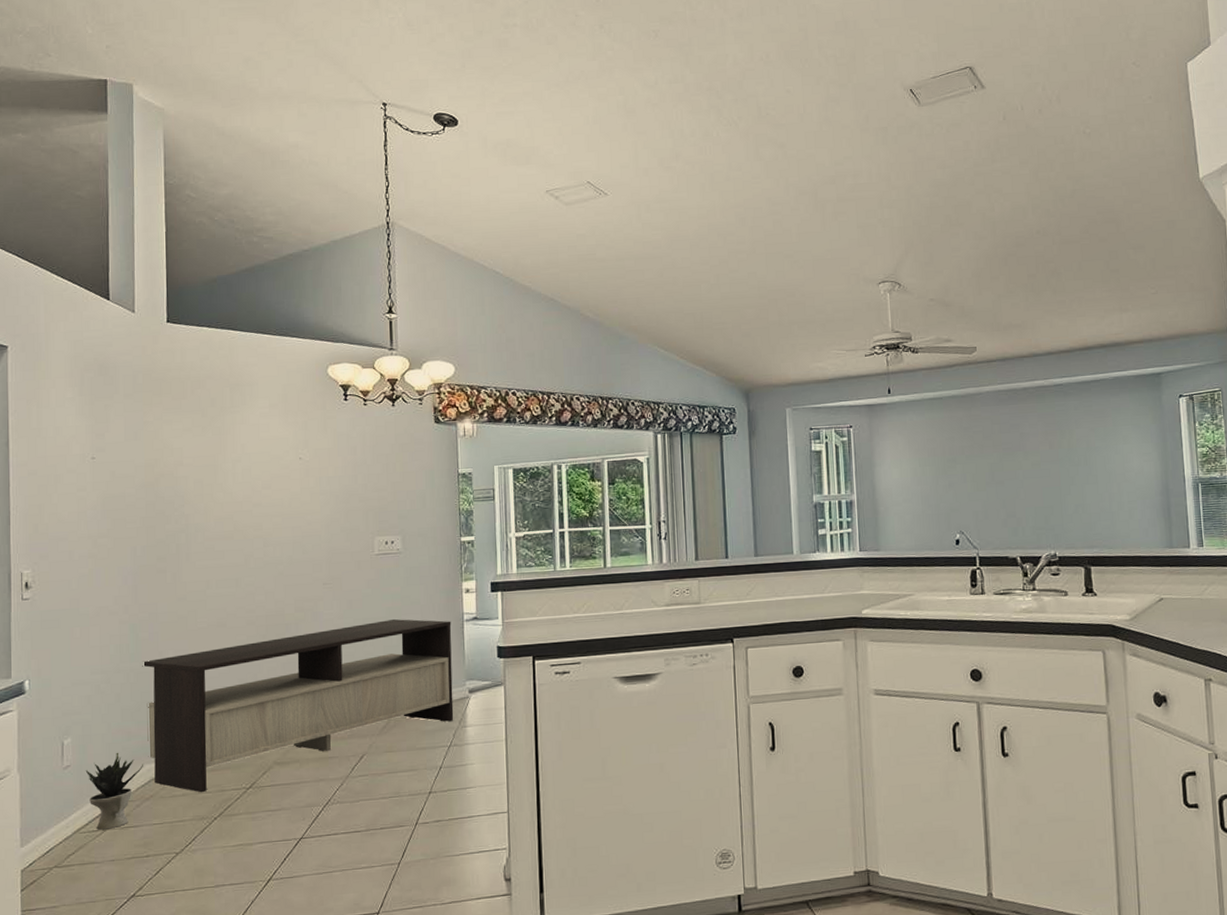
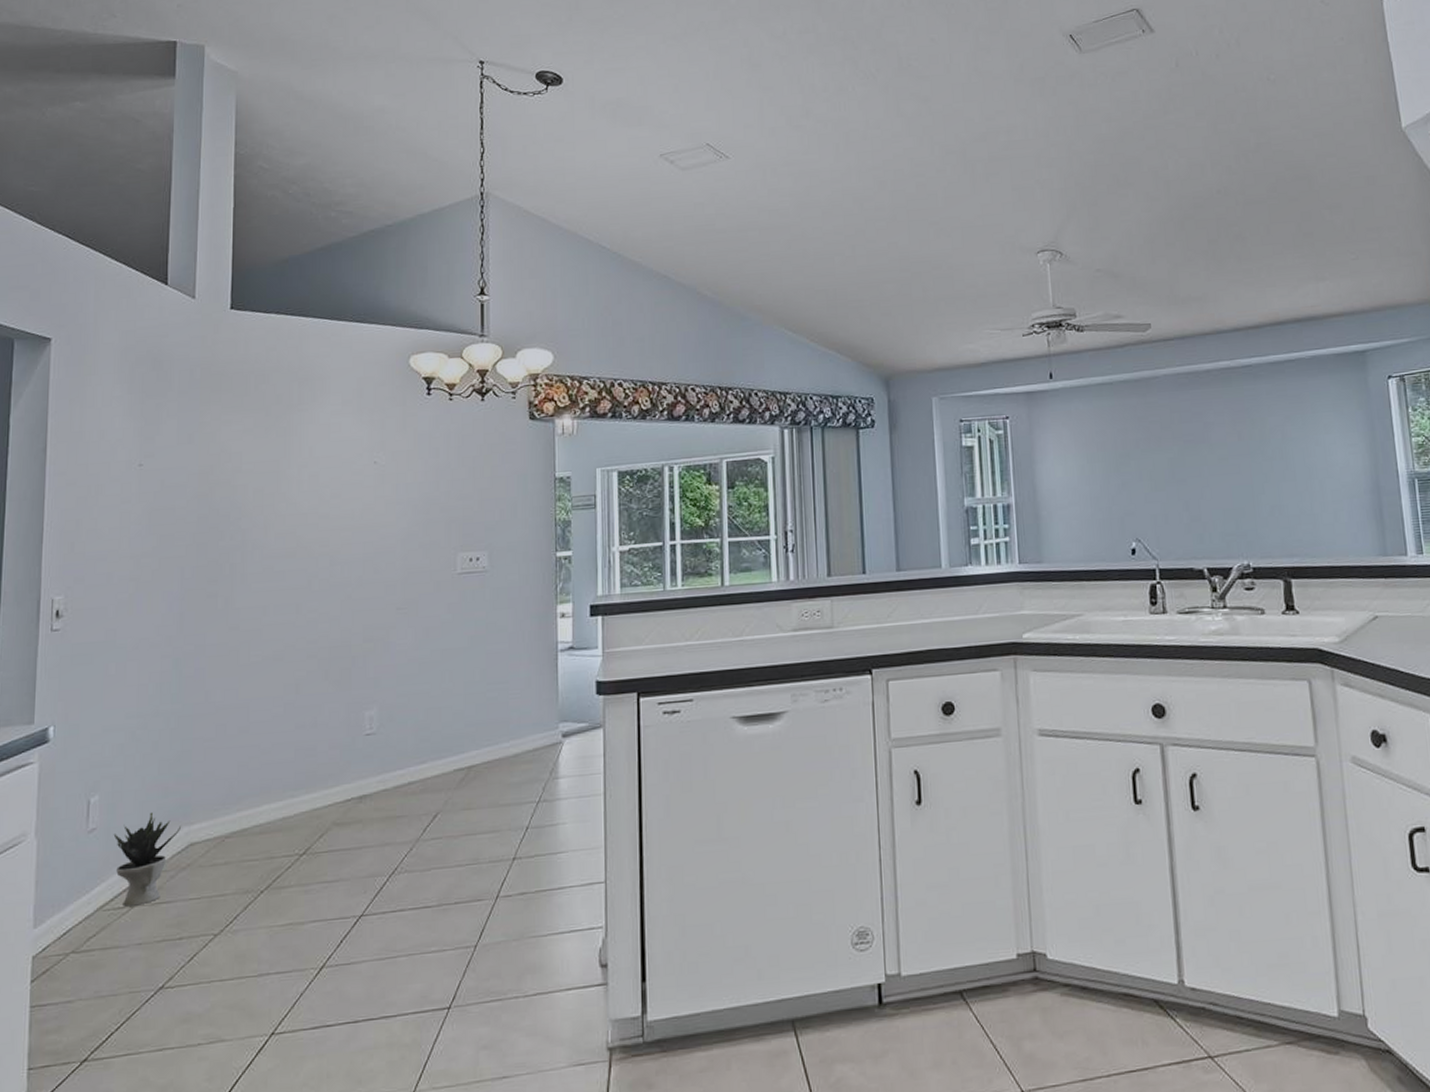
tv stand: present [142,619,454,793] -> none [185,649,544,861]

